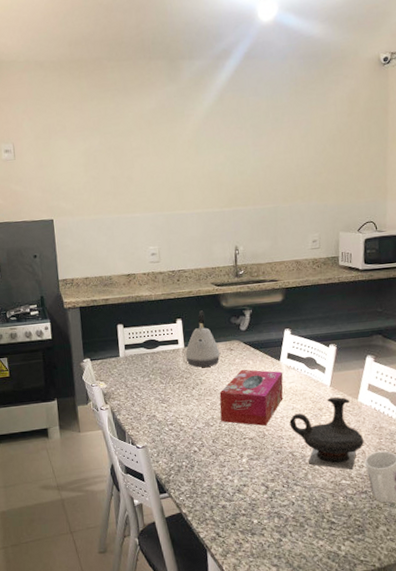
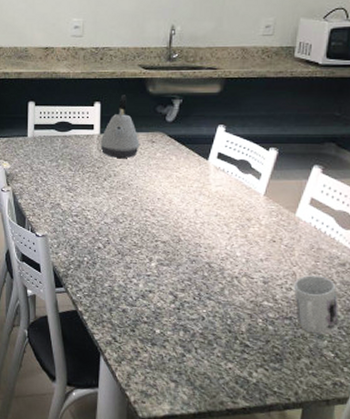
tissue box: present [219,369,284,426] -> none [132,165,210,231]
teapot: present [289,397,365,470] -> none [210,207,297,292]

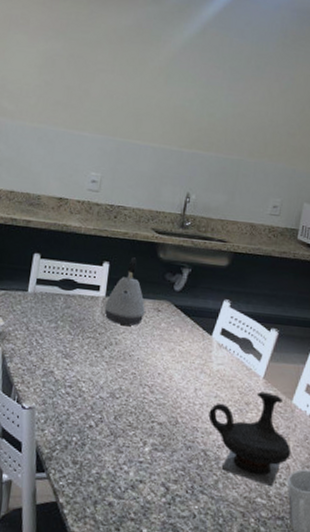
teapot: none [210,207,297,292] -> present [208,391,291,487]

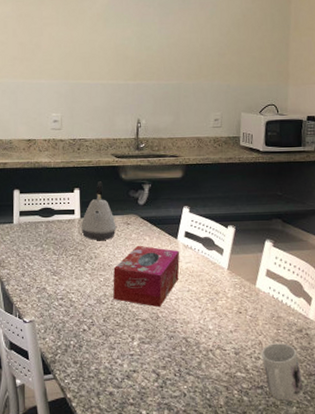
tissue box: none [129,336,213,412] -> present [113,245,180,308]
teapot: present [208,391,291,487] -> none [184,281,262,362]

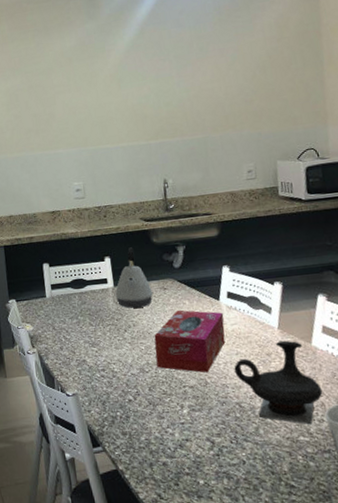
teapot: none [184,281,262,362] -> present [234,340,323,425]

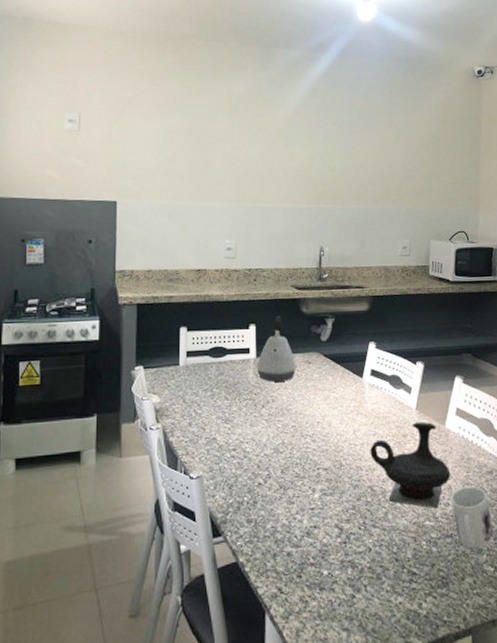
tissue box: present [154,310,226,373] -> none [292,386,366,455]

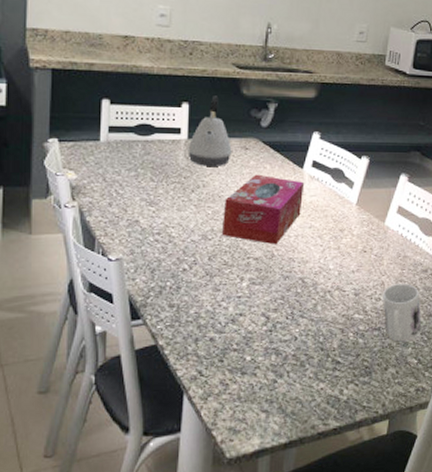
tissue box: none [292,386,366,455] -> present [222,174,305,245]
teapot: present [370,421,451,509] -> none [304,217,385,303]

